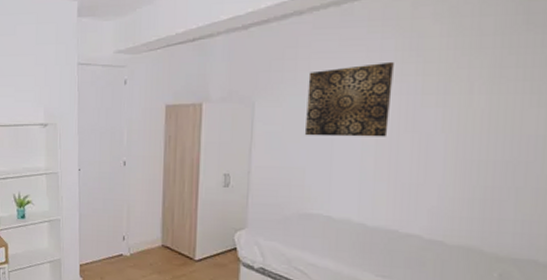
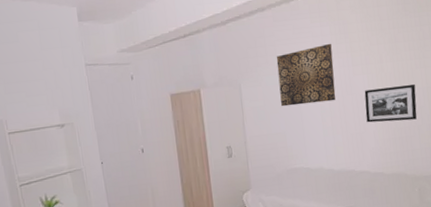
picture frame: none [430,128,523,178] -> present [364,83,417,123]

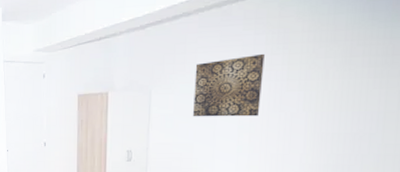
picture frame: present [364,83,417,123] -> none [293,106,368,147]

